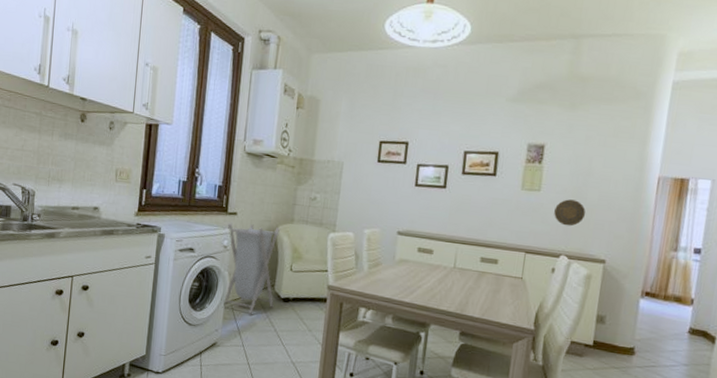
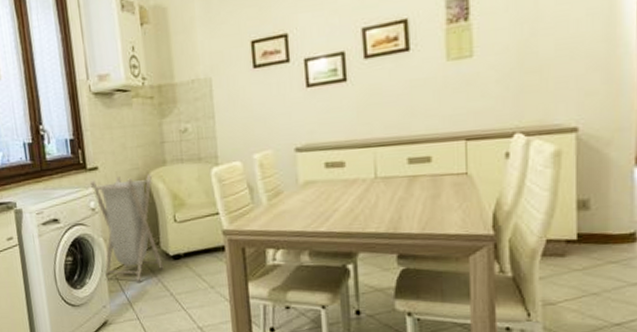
decorative plate: present [554,199,586,227] -> none [497,57,541,95]

